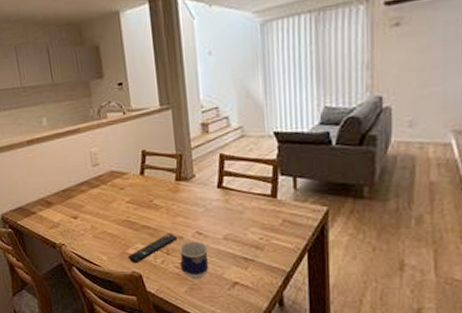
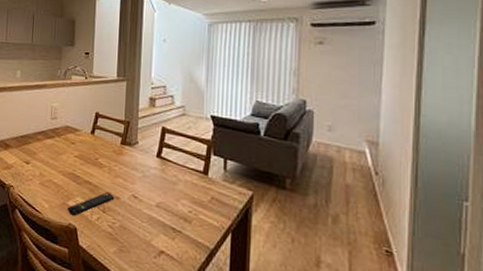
cup: present [179,241,209,280] -> none [113,203,141,242]

